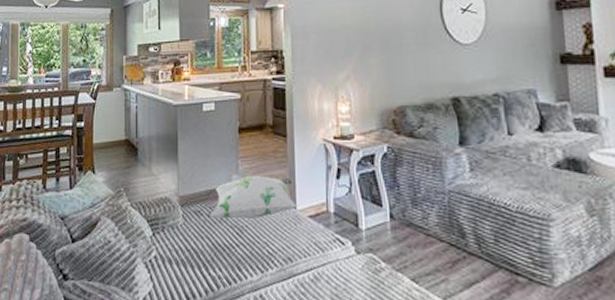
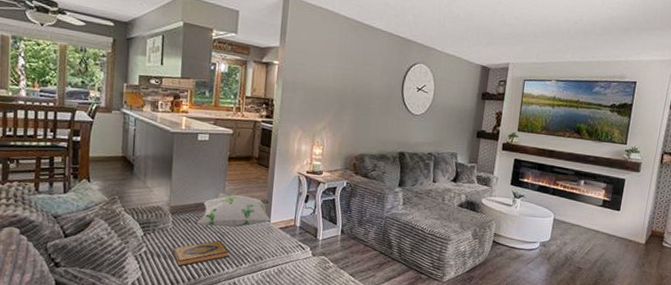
hardback book: none [185,236,251,275] -> present [172,240,230,267]

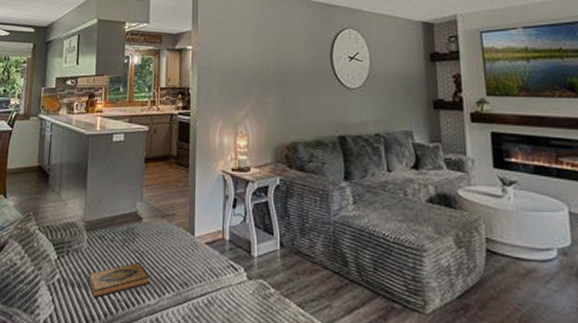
decorative pillow: present [196,194,272,228] -> none [113,203,196,245]

